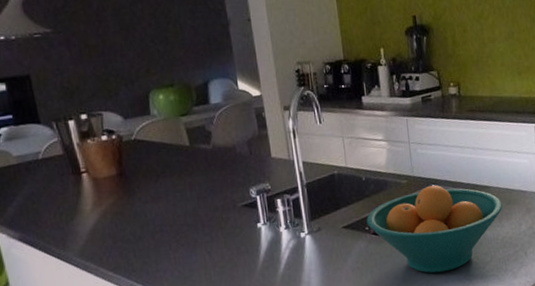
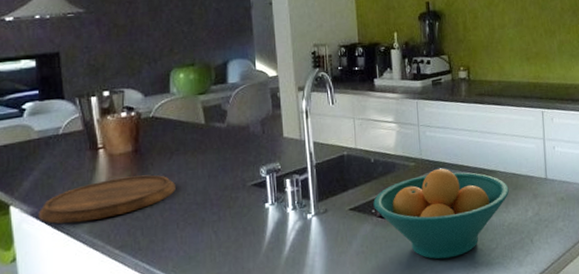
cutting board: none [26,197,165,248] -> present [38,174,176,224]

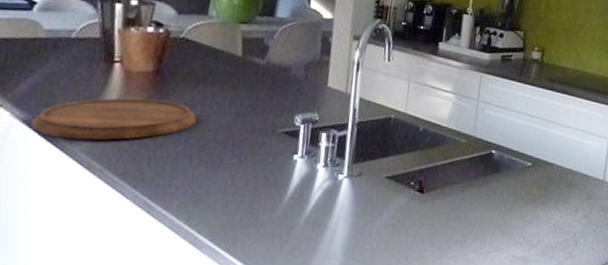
fruit bowl: present [373,168,509,260] -> none [413,150,562,247]

